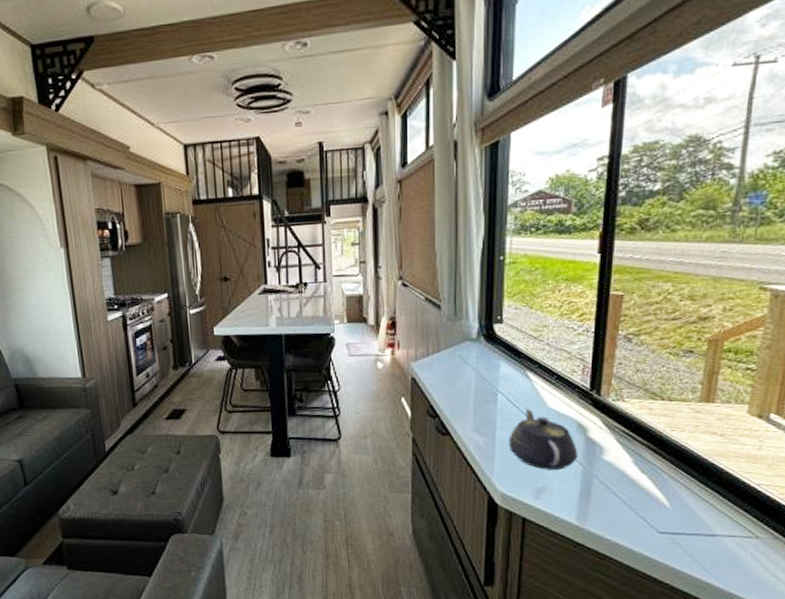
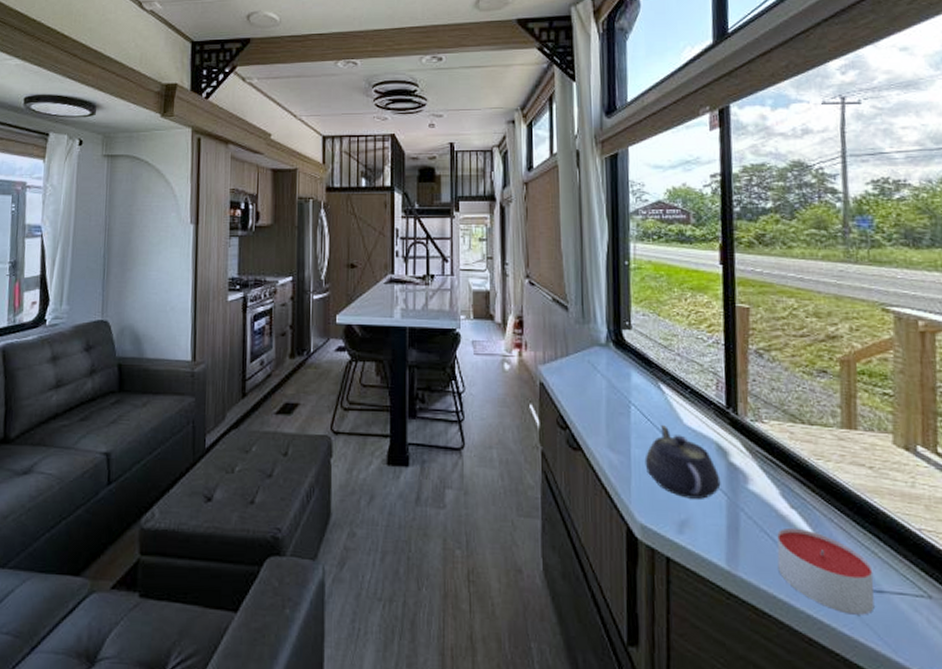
candle: none [623,489,709,554] -> present [776,527,875,615]

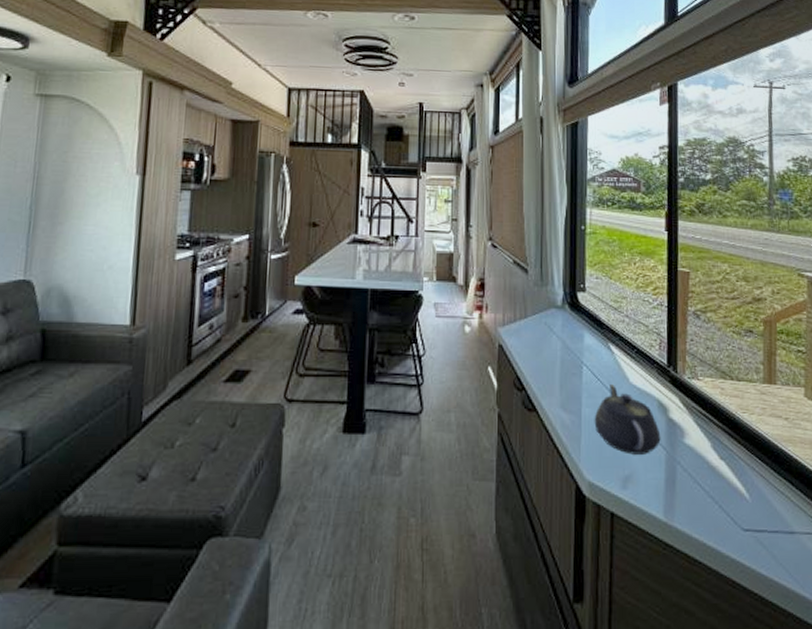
candle: present [776,527,875,615] -> none [707,477,787,556]

